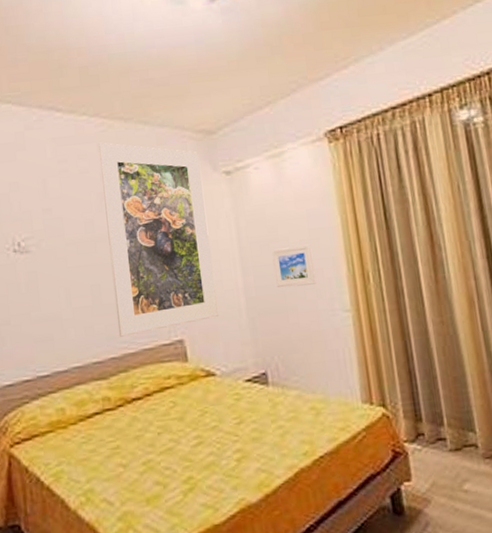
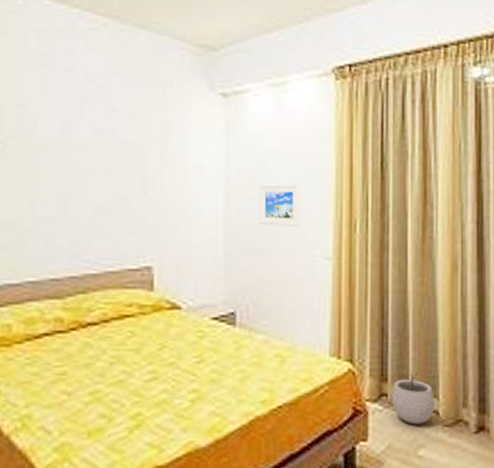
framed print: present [98,142,220,337] -> none [82,40,196,255]
plant pot: none [427,408,473,460] -> present [391,370,435,425]

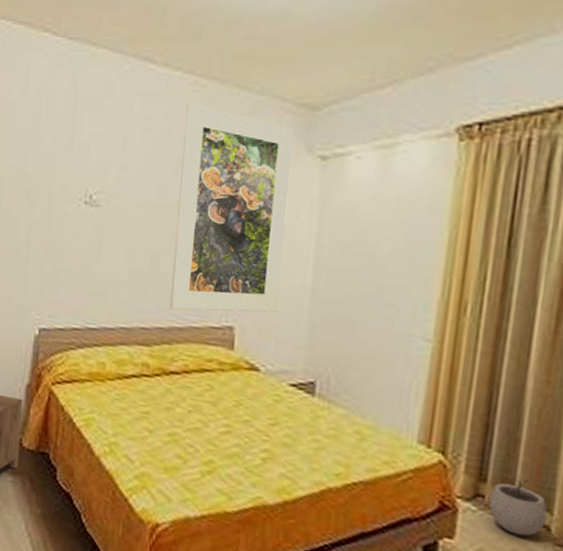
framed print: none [82,40,196,255] -> present [169,103,294,313]
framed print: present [258,183,301,226] -> none [349,254,403,302]

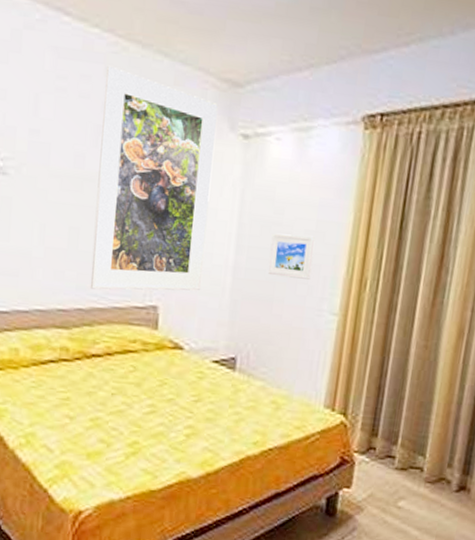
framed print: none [349,254,403,302] -> present [268,233,315,280]
plant pot: present [488,476,547,536] -> none [378,428,422,478]

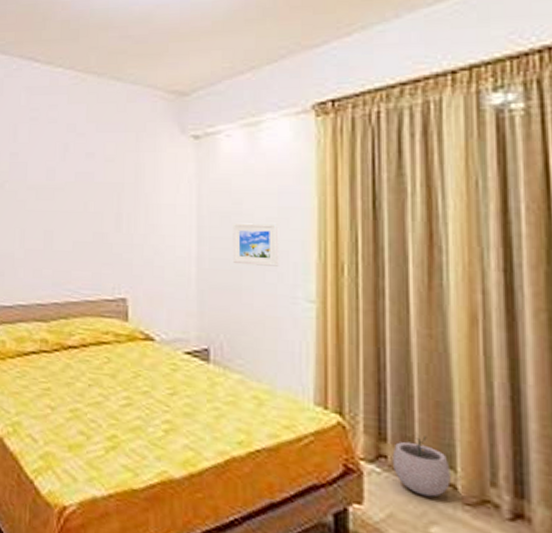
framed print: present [90,65,218,291] -> none [64,95,168,285]
plant pot: none [378,428,422,478] -> present [392,433,451,497]

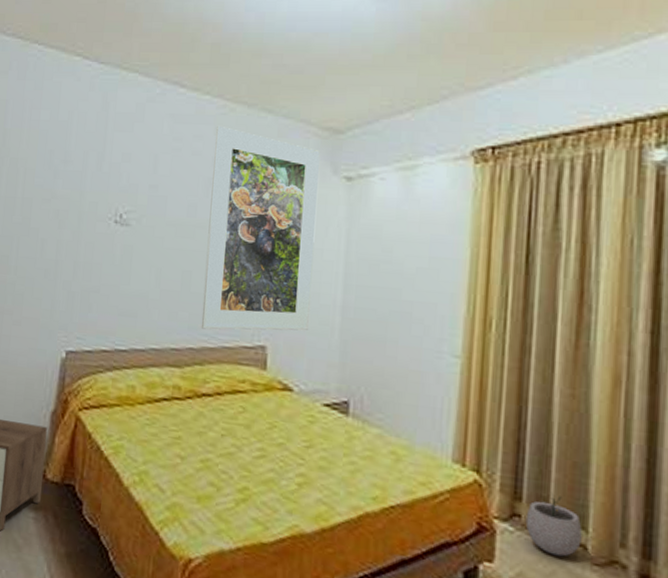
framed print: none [64,95,168,285] -> present [201,125,320,331]
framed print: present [232,222,279,267] -> none [378,271,429,319]

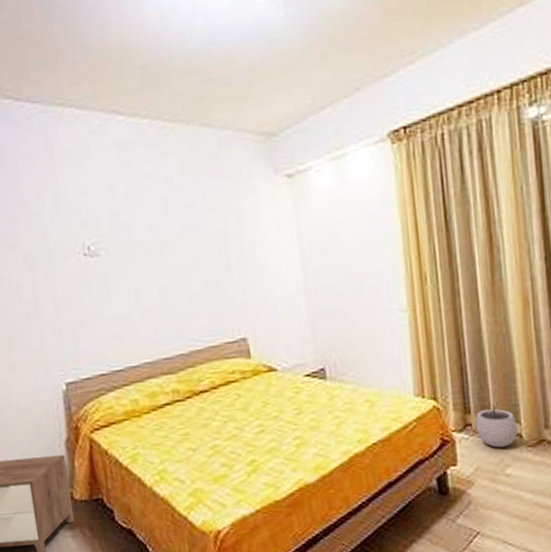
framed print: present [201,125,320,331] -> none [160,146,281,335]

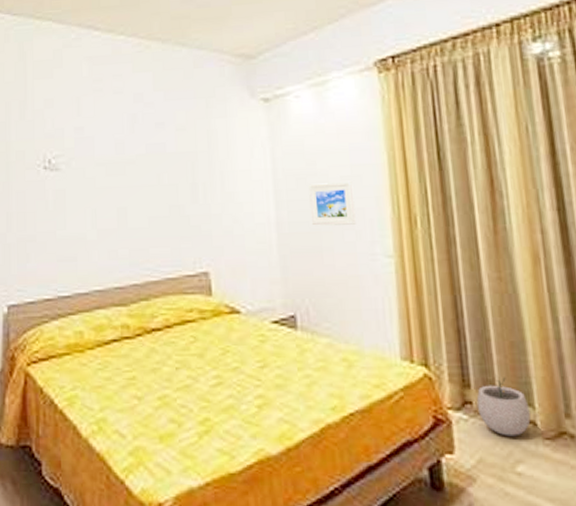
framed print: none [332,246,375,289] -> present [308,181,356,226]

